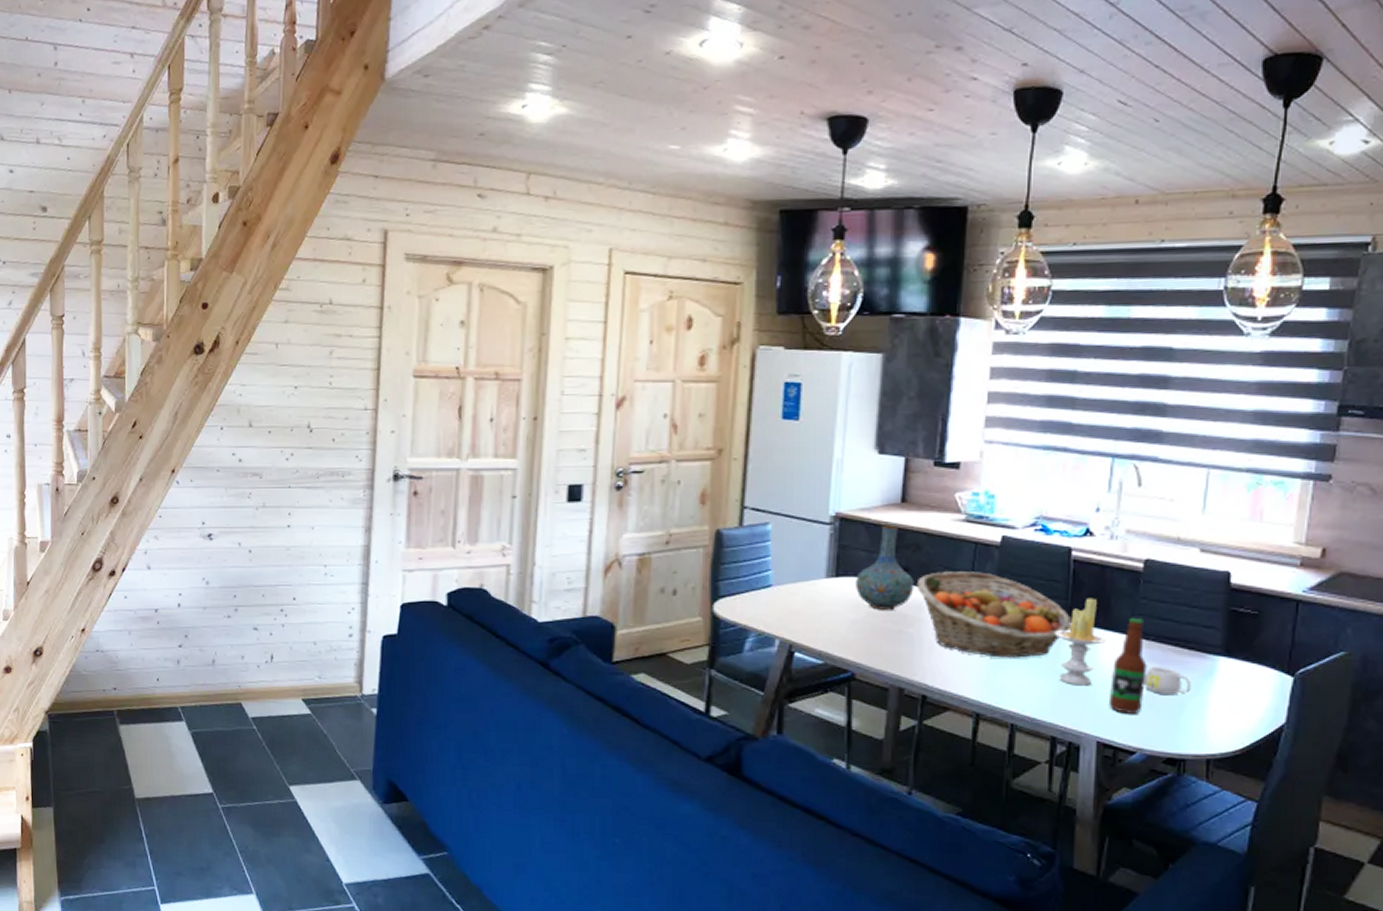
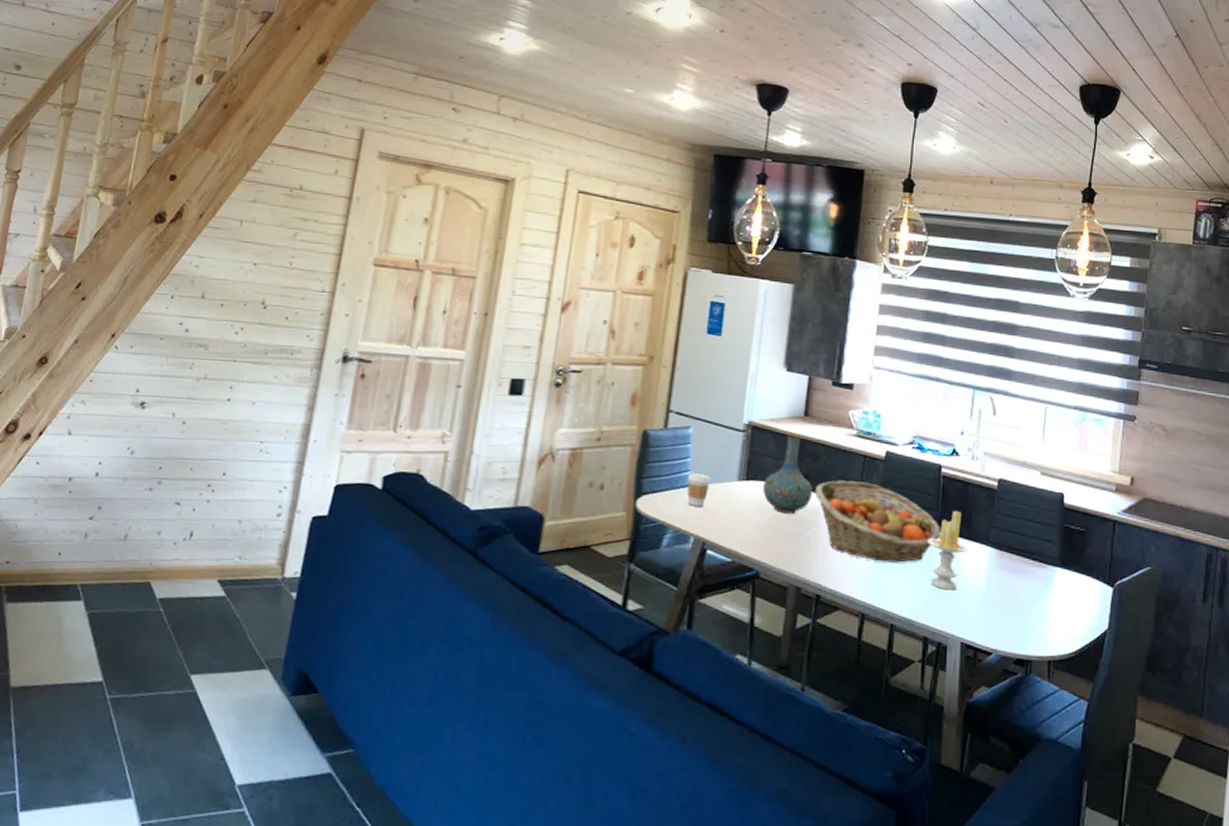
coffee cup: none [769,572,795,607] -> present [687,473,711,507]
bottle: present [1108,617,1147,714] -> none [970,529,1001,617]
mug: present [1143,667,1191,694] -> none [998,575,1035,601]

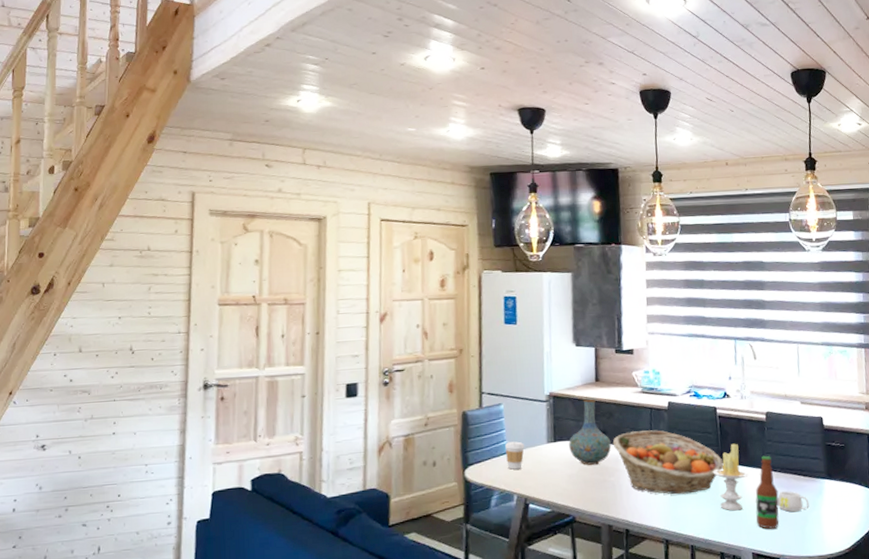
bottle: none [970,529,1001,617] -> present [755,455,780,529]
mug: none [998,575,1035,601] -> present [777,491,810,512]

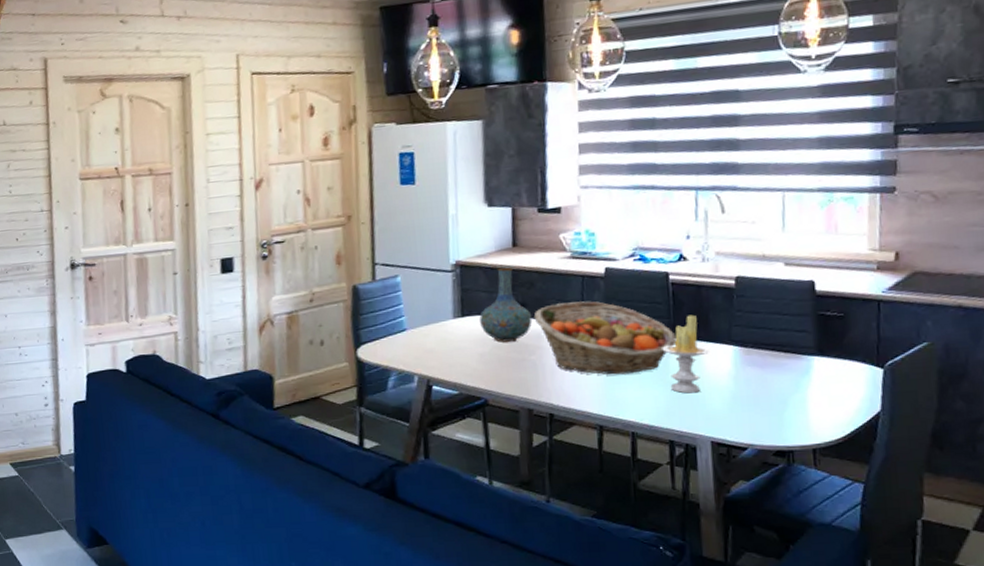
coffee cup: present [505,441,524,470] -> none [403,317,426,348]
bottle: present [755,455,780,529] -> none [717,328,750,415]
mug: present [777,491,810,512] -> none [747,370,791,394]

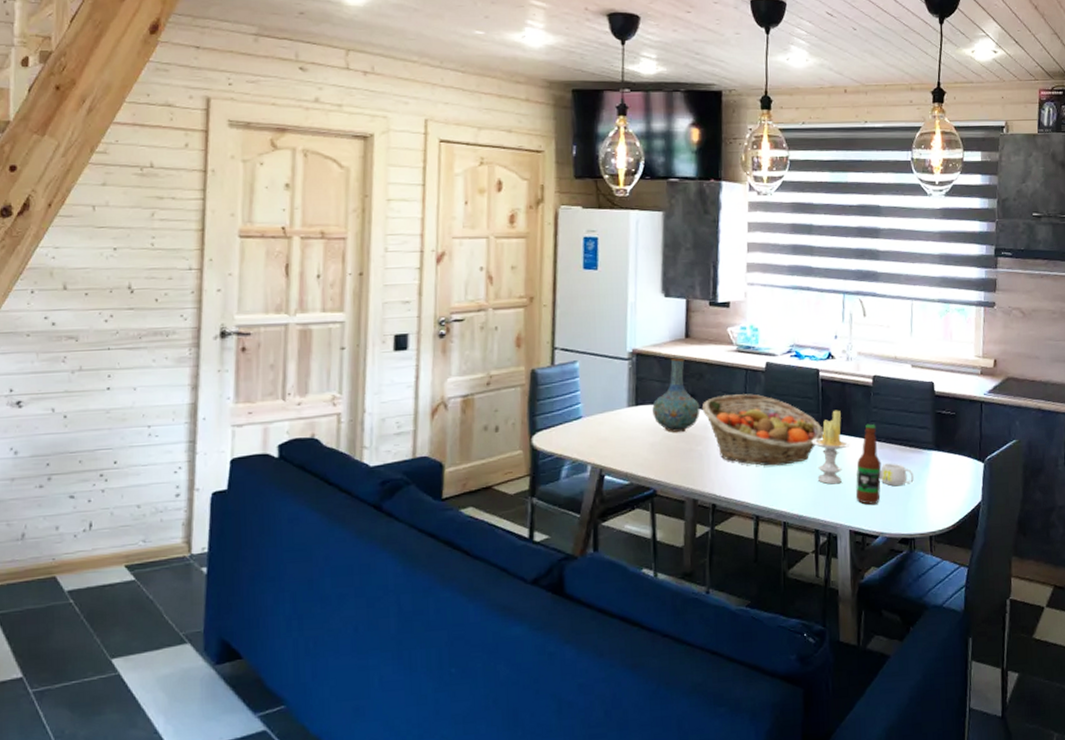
bottle: none [717,328,750,415] -> present [855,423,882,505]
mug: none [747,370,791,394] -> present [879,463,914,486]

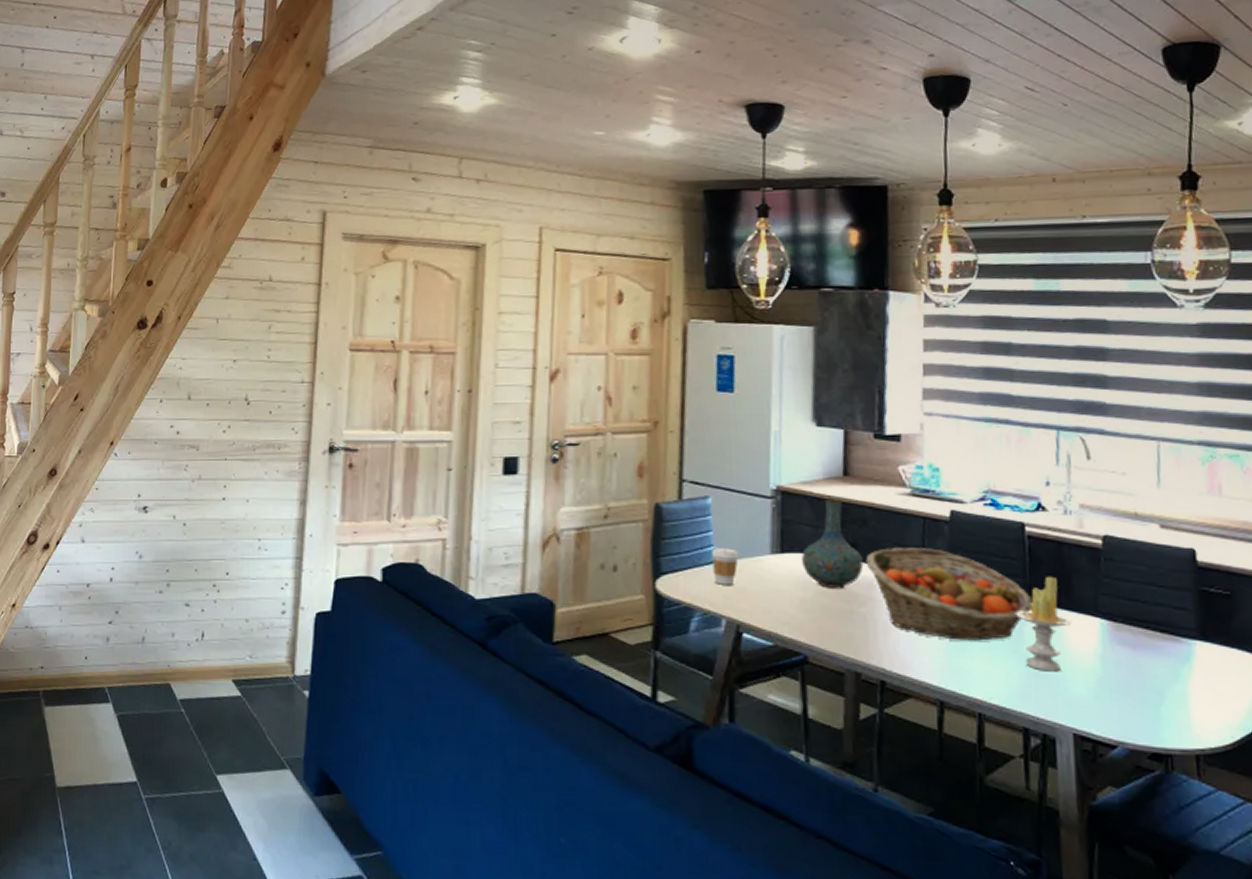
coffee cup: none [580,404,602,437] -> present [712,548,739,585]
bottle: present [855,423,882,505] -> none [1080,597,1120,703]
mug: present [879,463,914,486] -> none [1116,651,1169,682]

